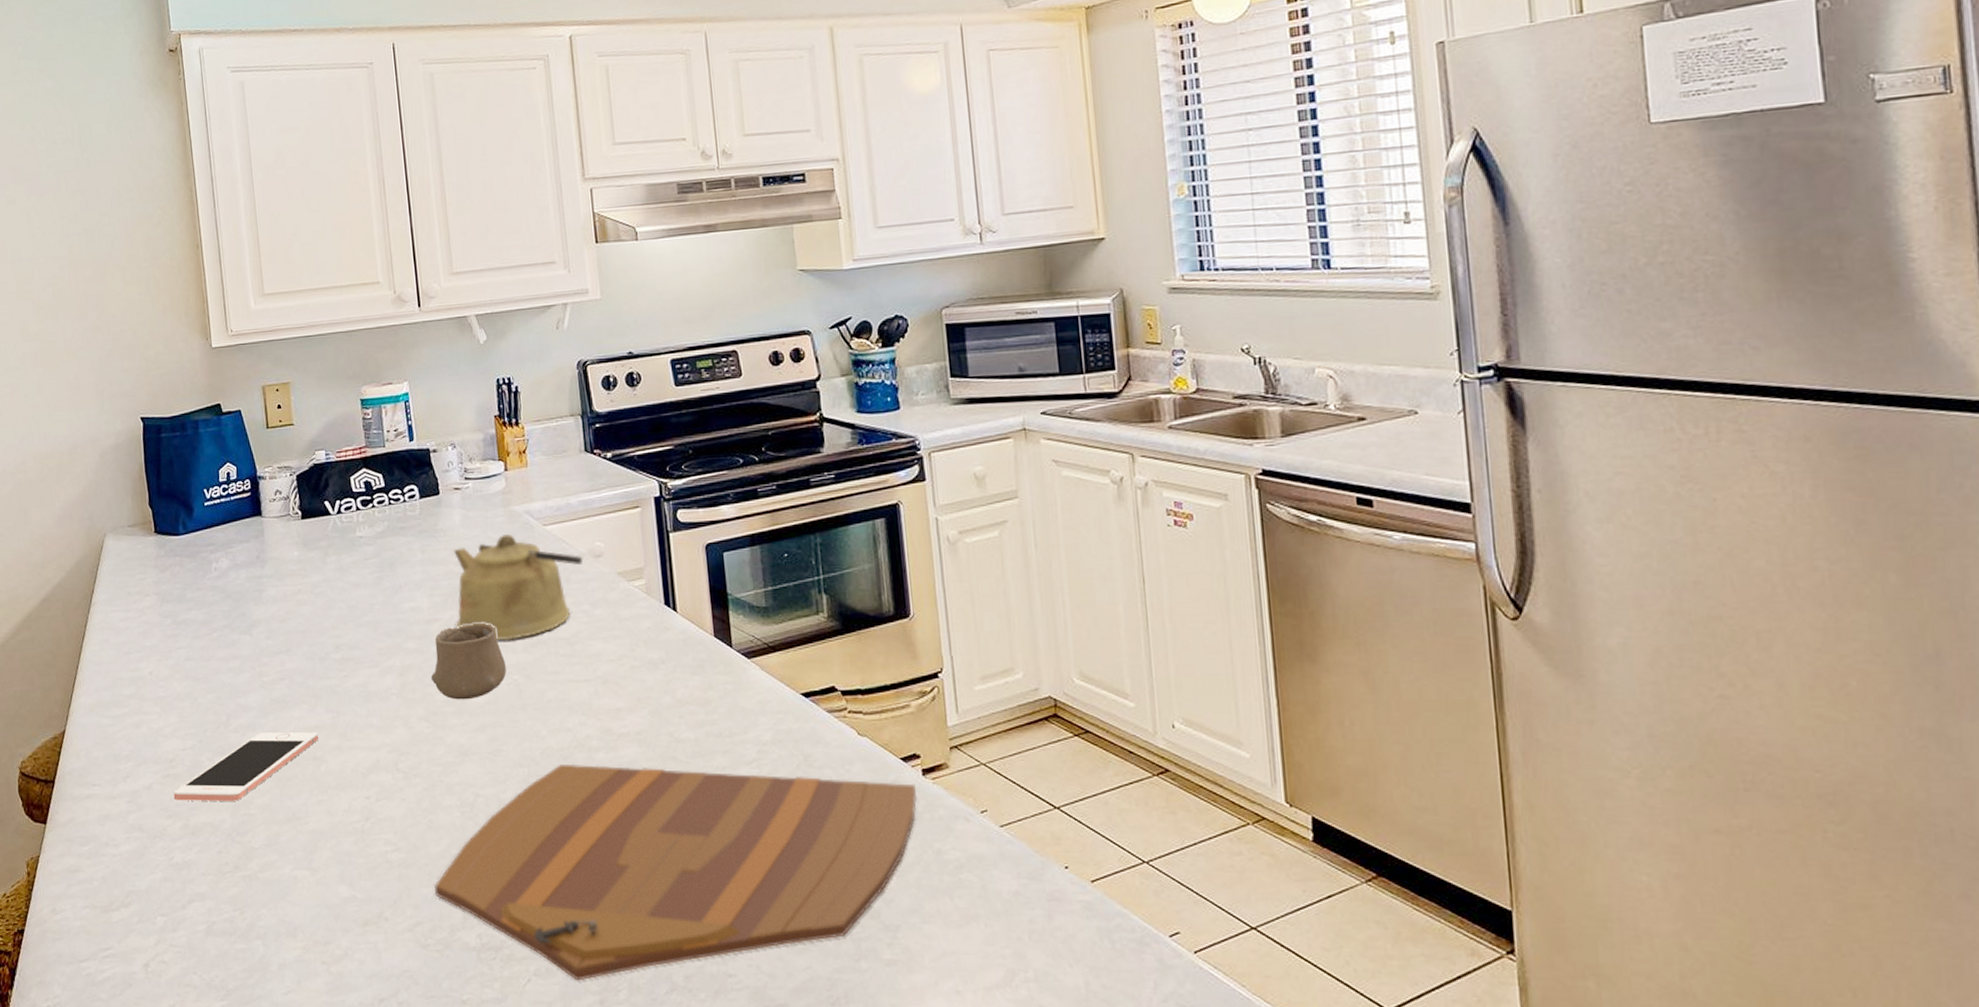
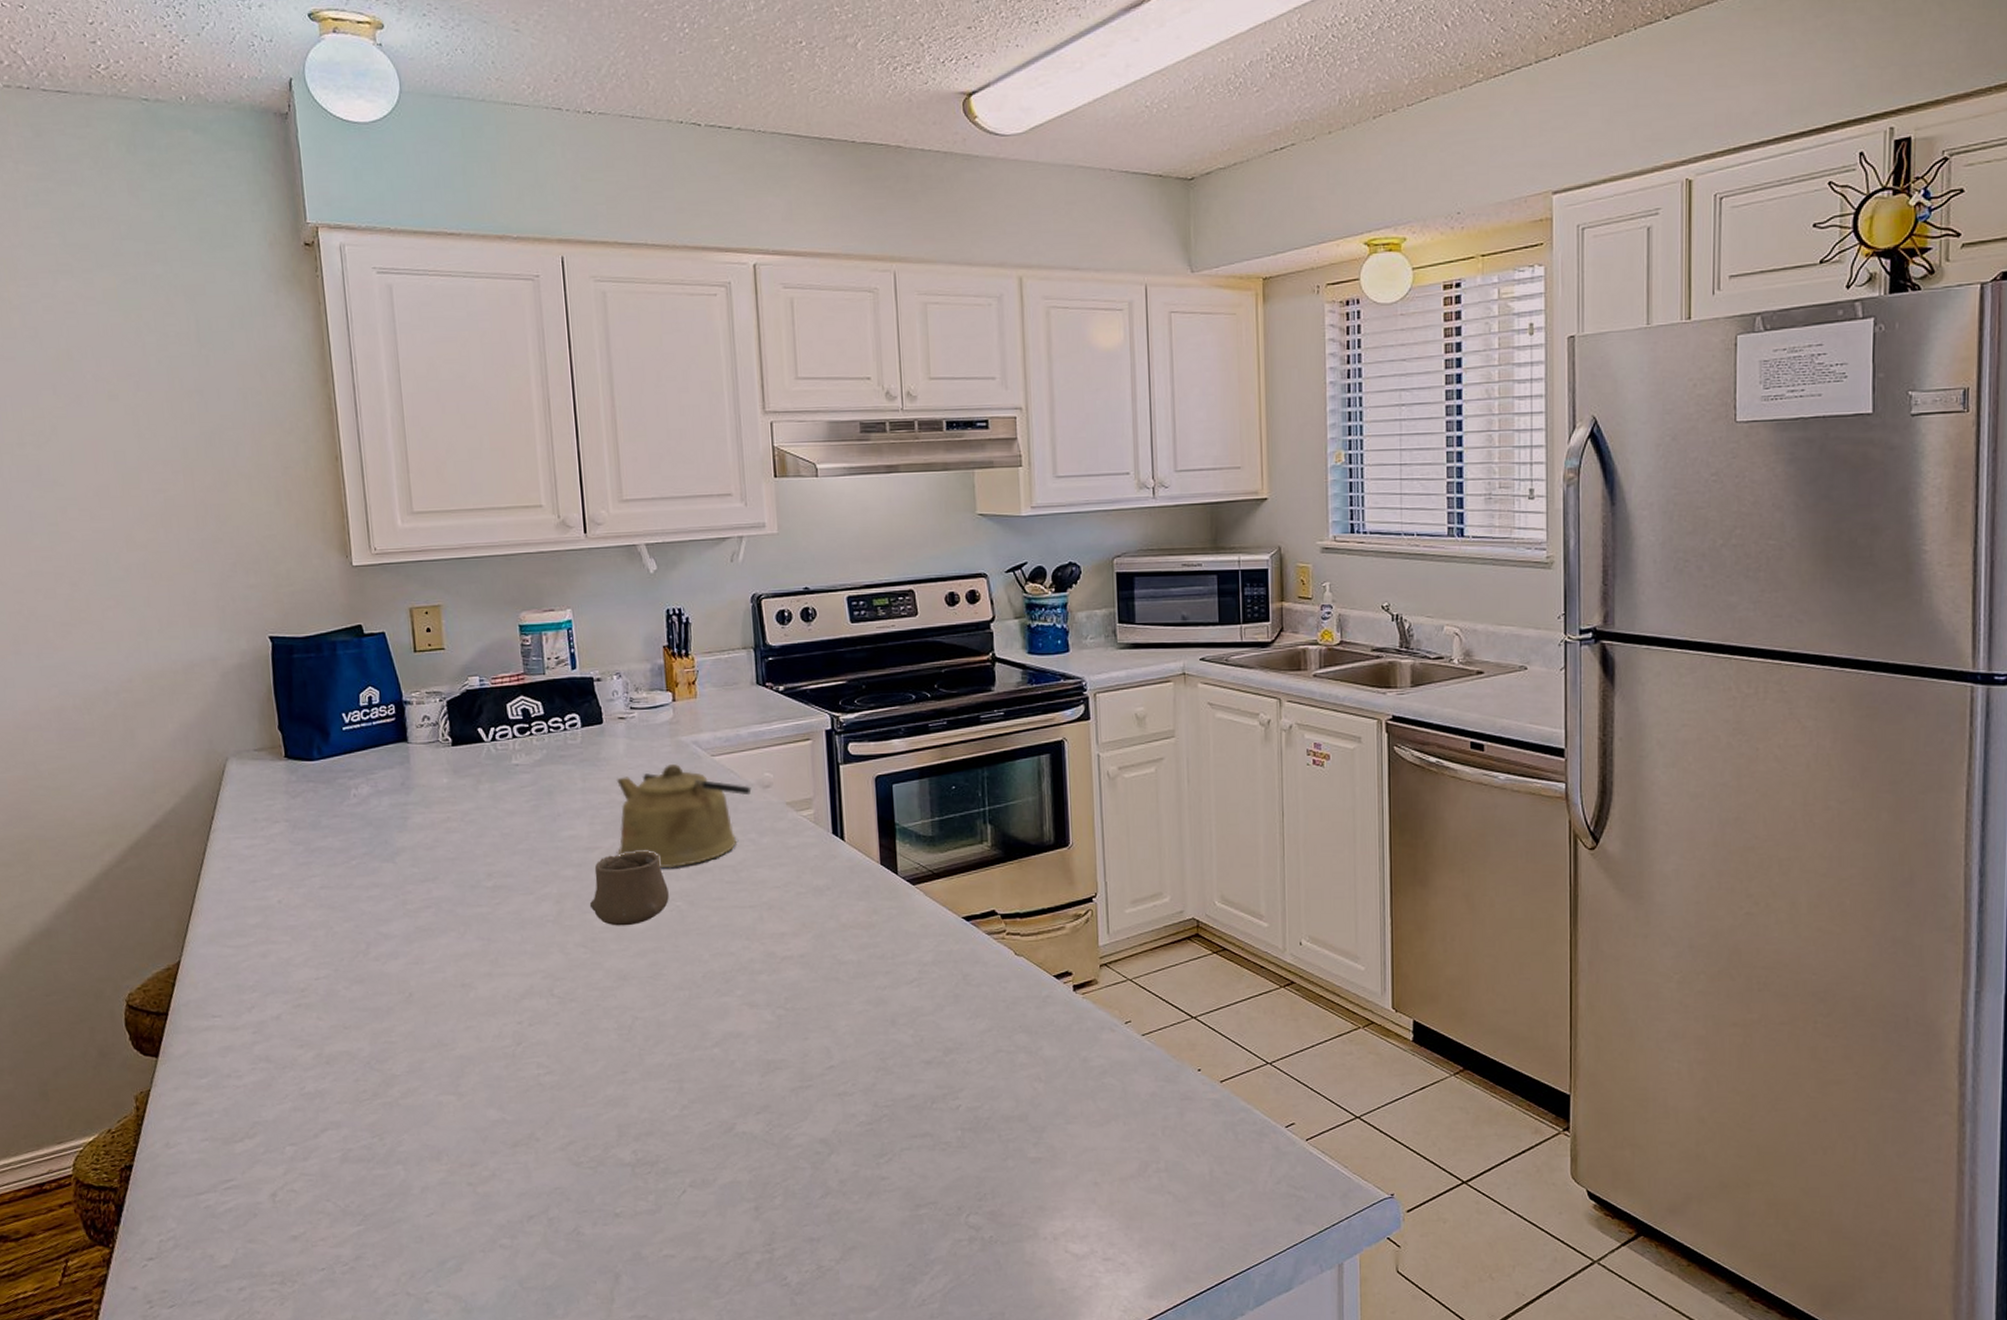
cell phone: present [173,732,319,801] -> none [305,960,468,1030]
cutting board: present [434,763,918,981] -> none [589,986,1068,1190]

